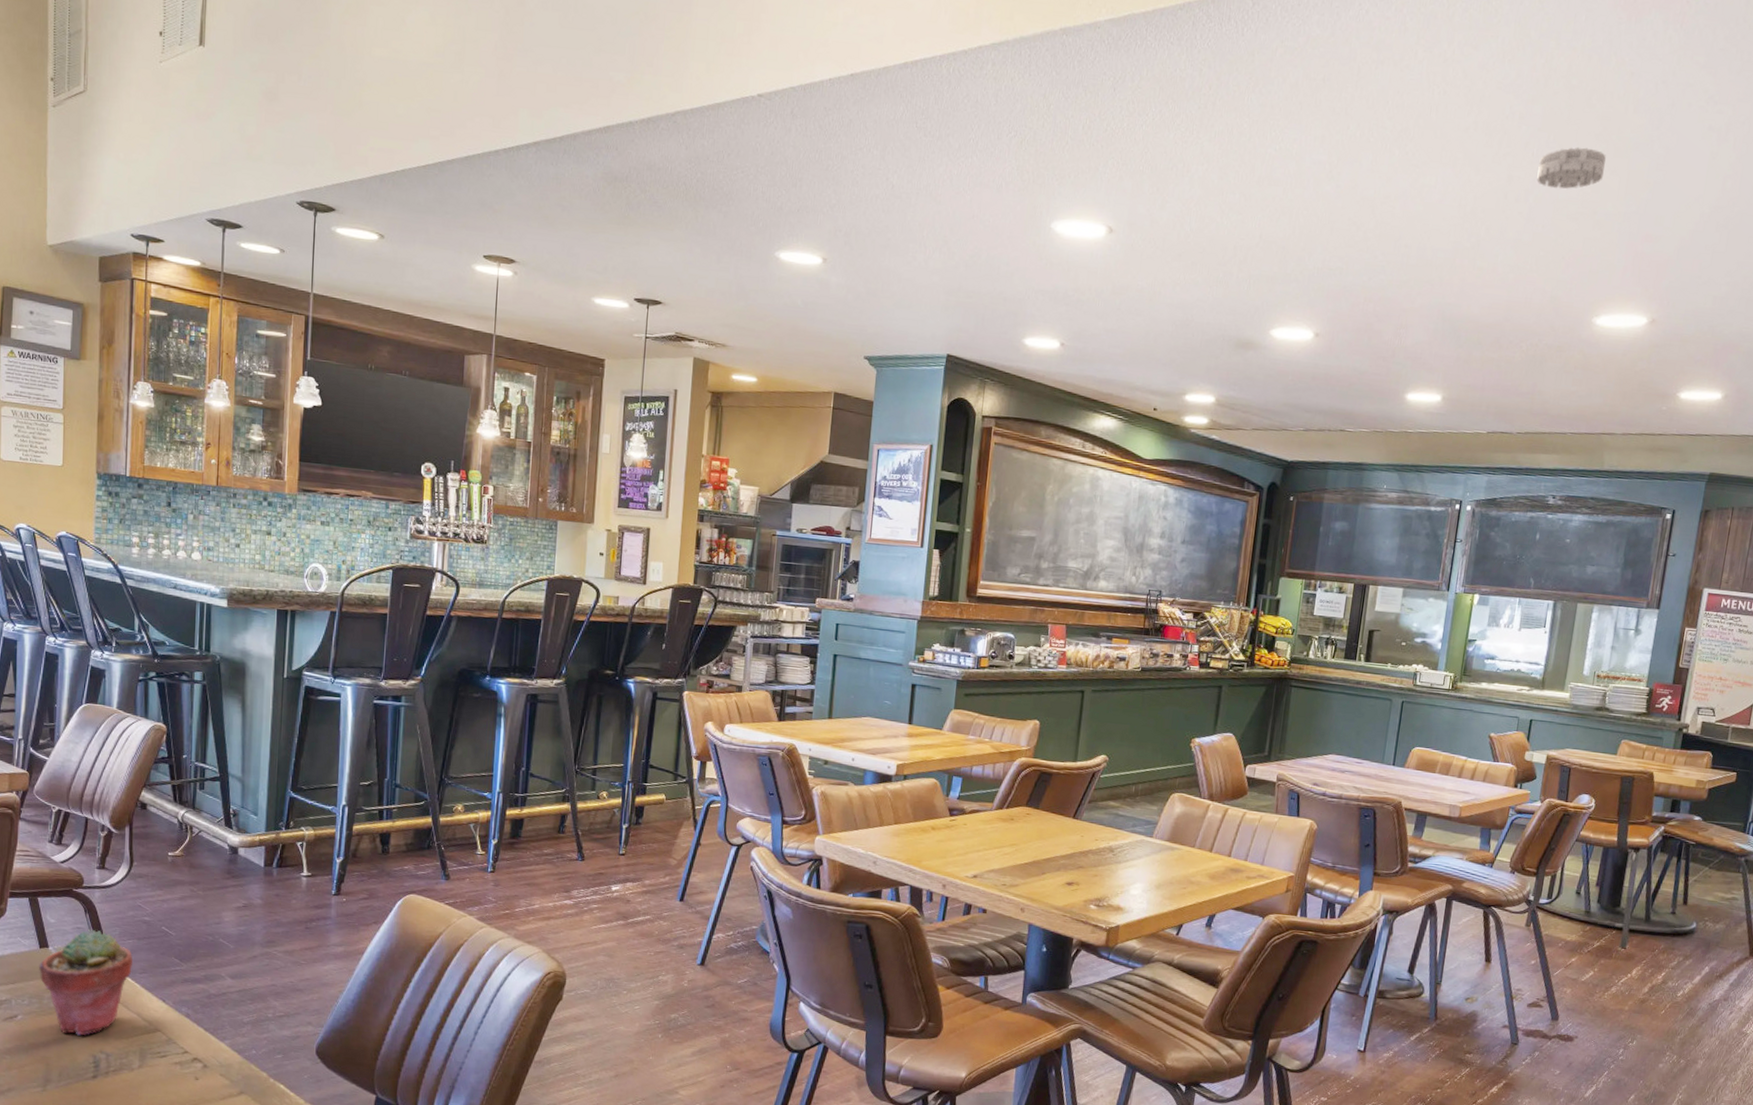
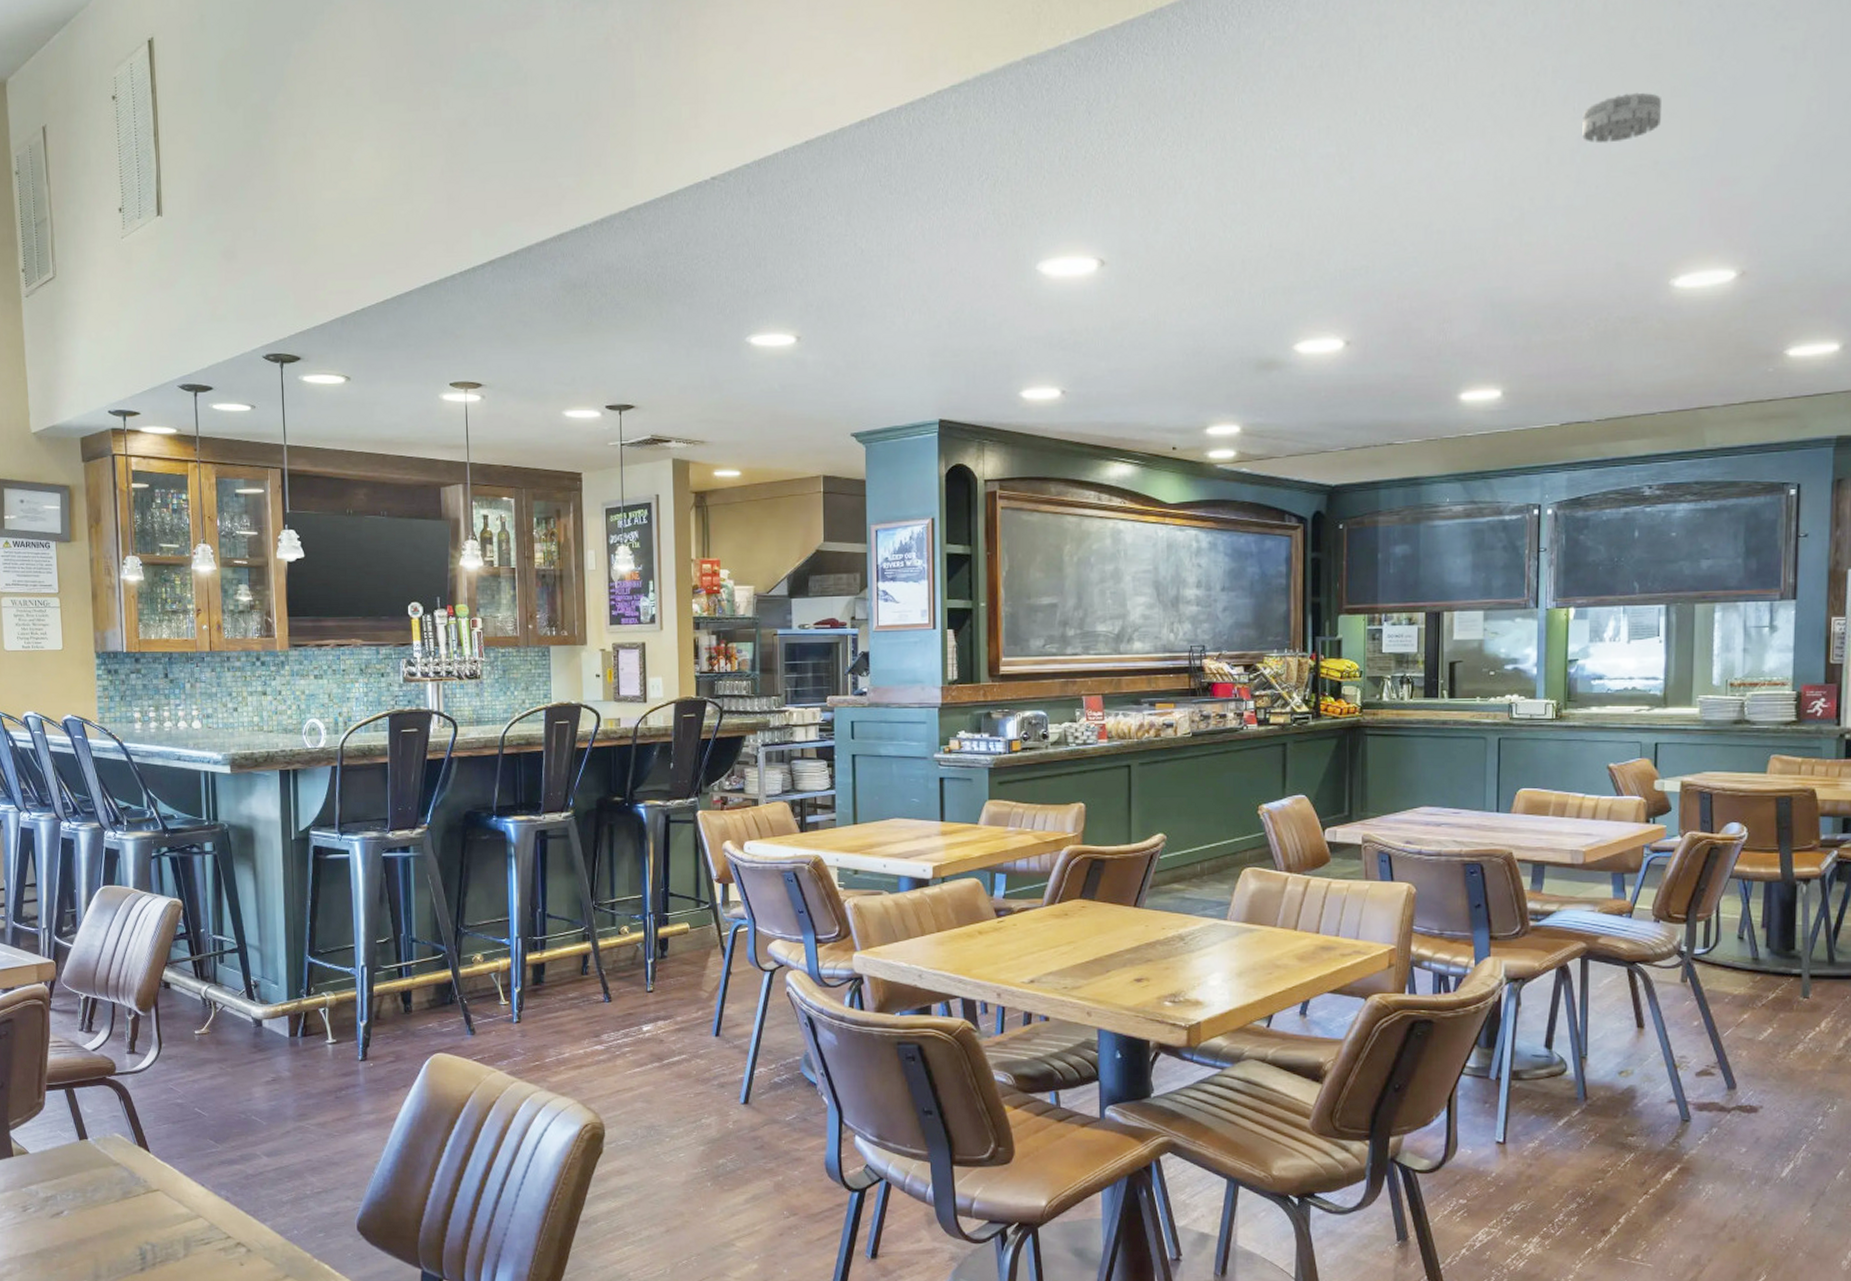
potted succulent: present [38,929,133,1036] -> none [79,1116,170,1228]

